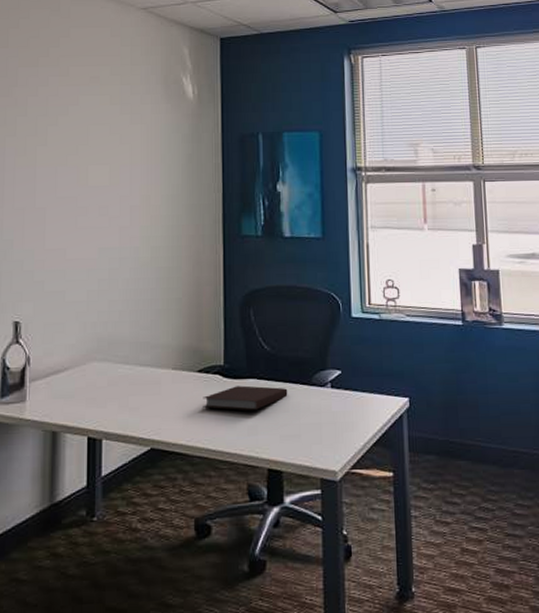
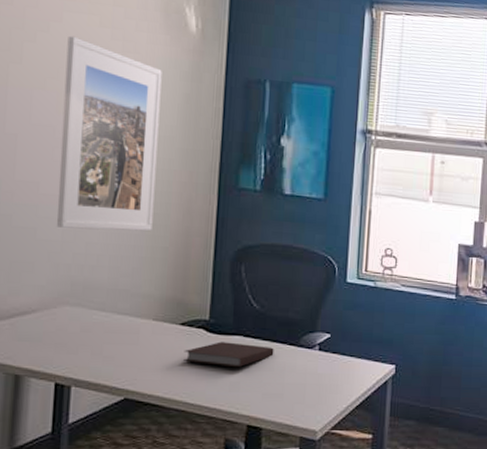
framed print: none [82,115,166,289] -> present [56,35,162,231]

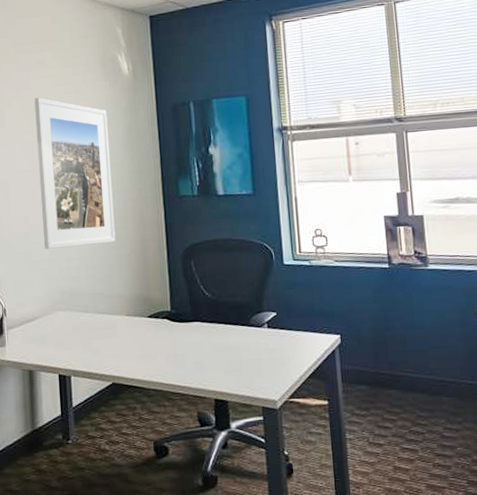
notebook: present [183,341,274,368] -> none [154,328,229,350]

